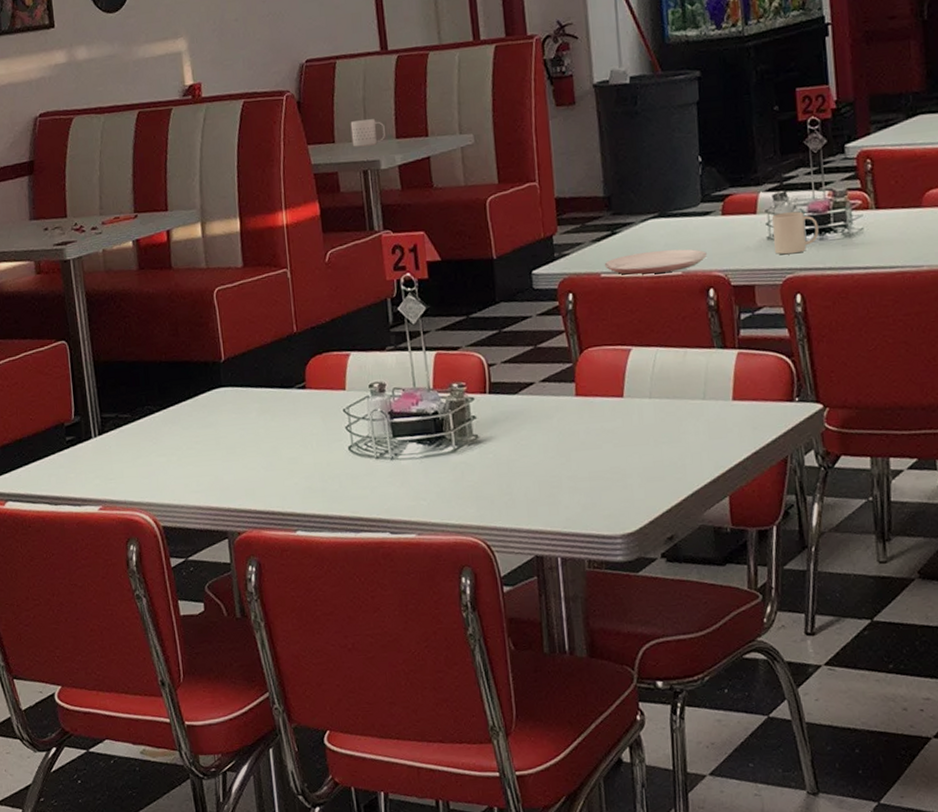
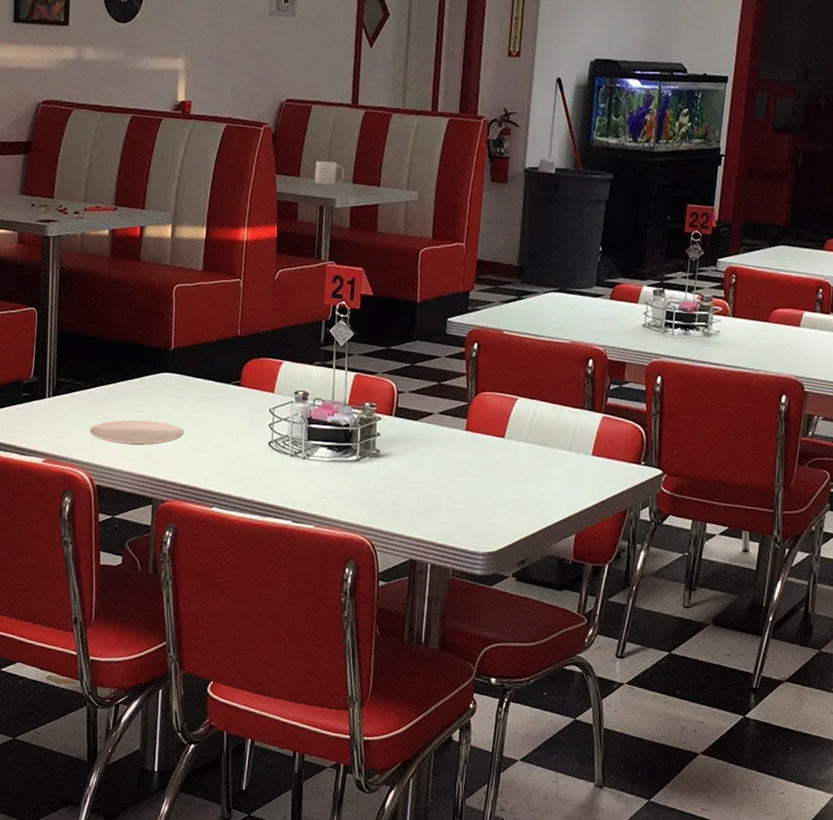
plate: none [145,444,252,476] -> present [89,420,185,446]
plate: present [604,249,707,275] -> none [508,318,592,340]
mug: present [772,211,819,255] -> none [646,306,685,343]

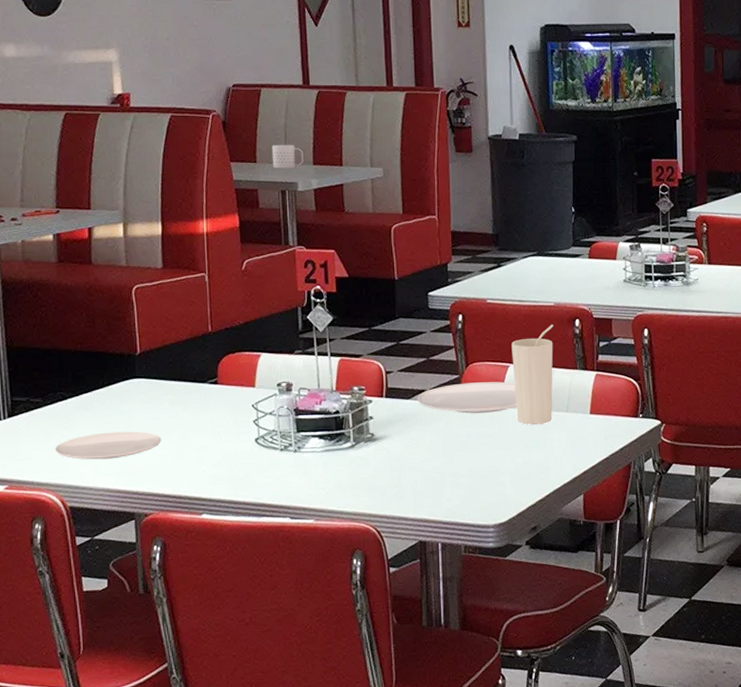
plate: none [424,410,522,443] -> present [417,382,517,414]
cup: none [519,362,567,460] -> present [511,325,554,426]

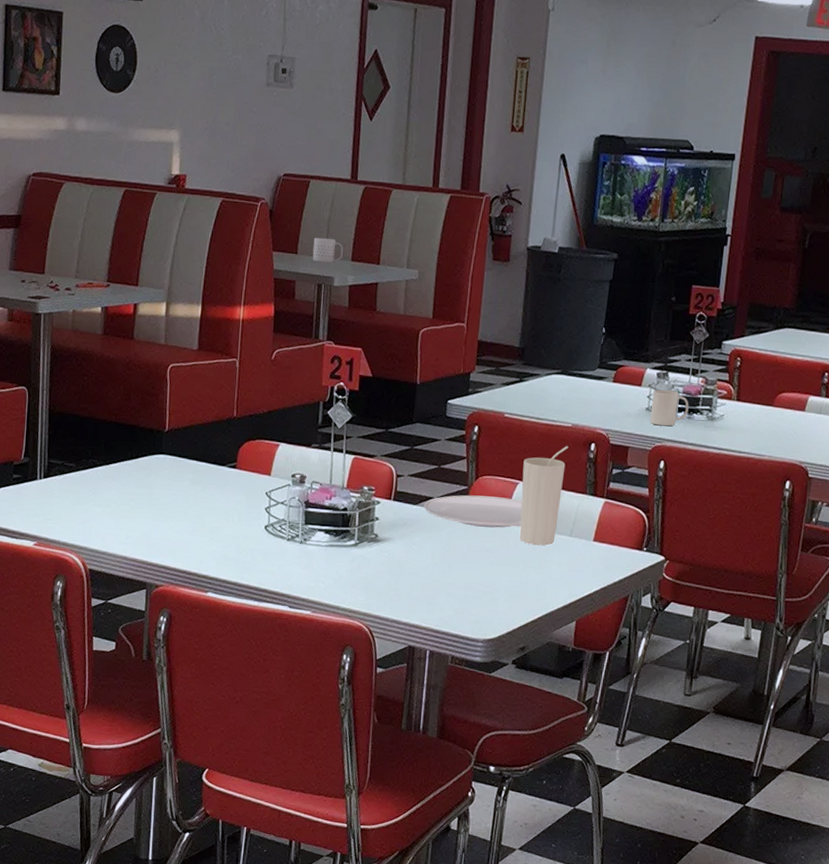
plate: present [55,431,162,460] -> none [82,502,179,529]
mug: none [628,261,664,296] -> present [649,389,689,427]

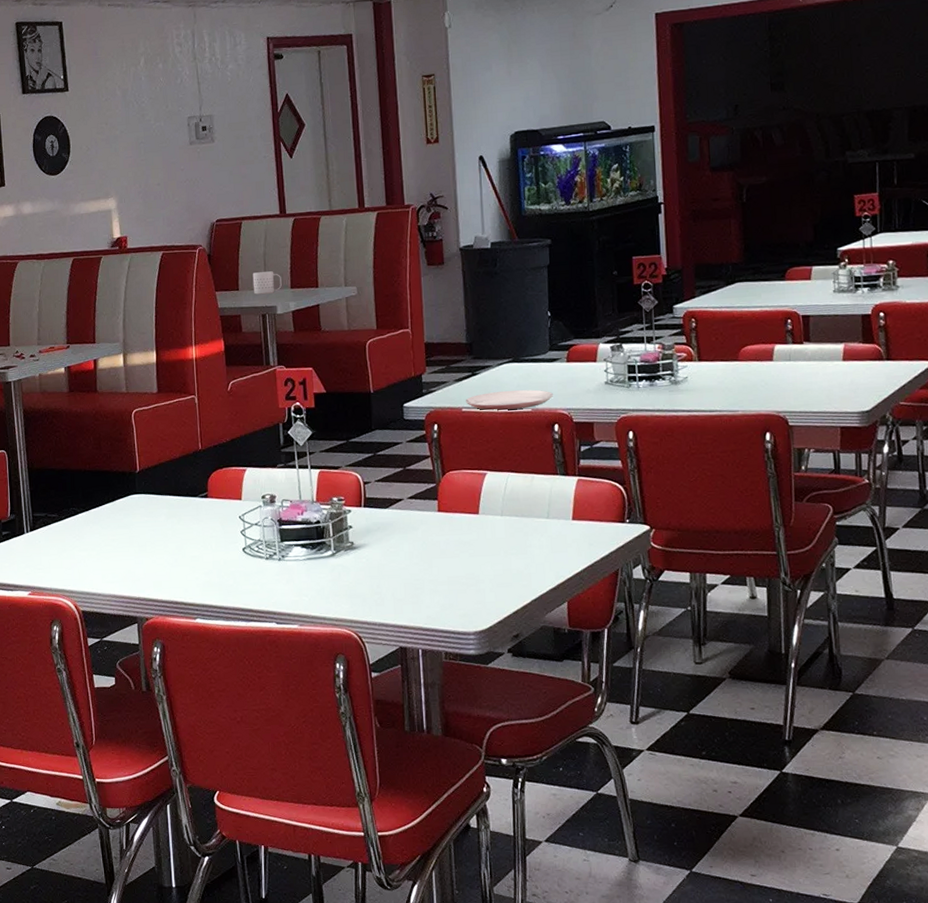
plate: present [423,495,523,528] -> none [394,489,496,522]
plate: none [509,401,595,423] -> present [465,389,553,411]
cup: present [520,446,569,546] -> none [488,431,533,533]
mug: present [649,389,689,427] -> none [610,361,650,398]

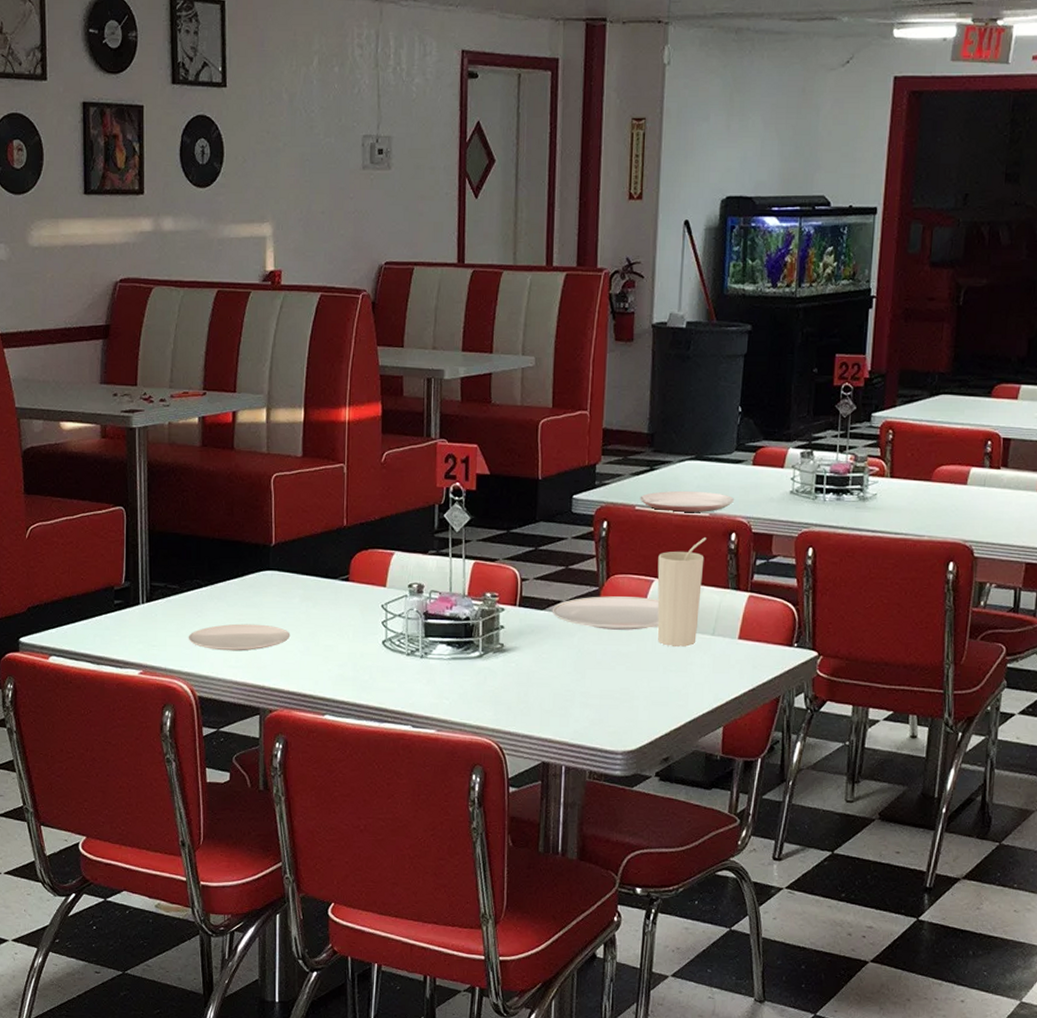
plate: none [69,542,160,569] -> present [188,623,291,651]
mug: present [252,271,282,295] -> none [420,329,452,356]
plate: none [394,489,496,522] -> present [552,596,660,630]
cup: none [488,431,533,533] -> present [657,537,707,648]

